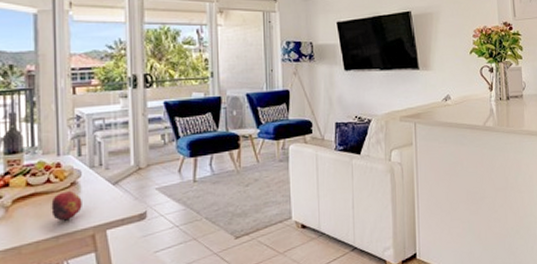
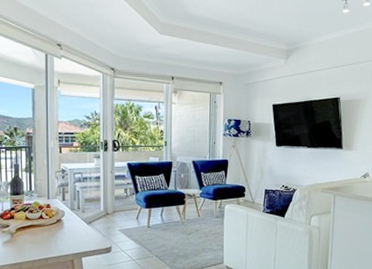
fruit: present [51,190,82,221] -> none [43,225,65,248]

